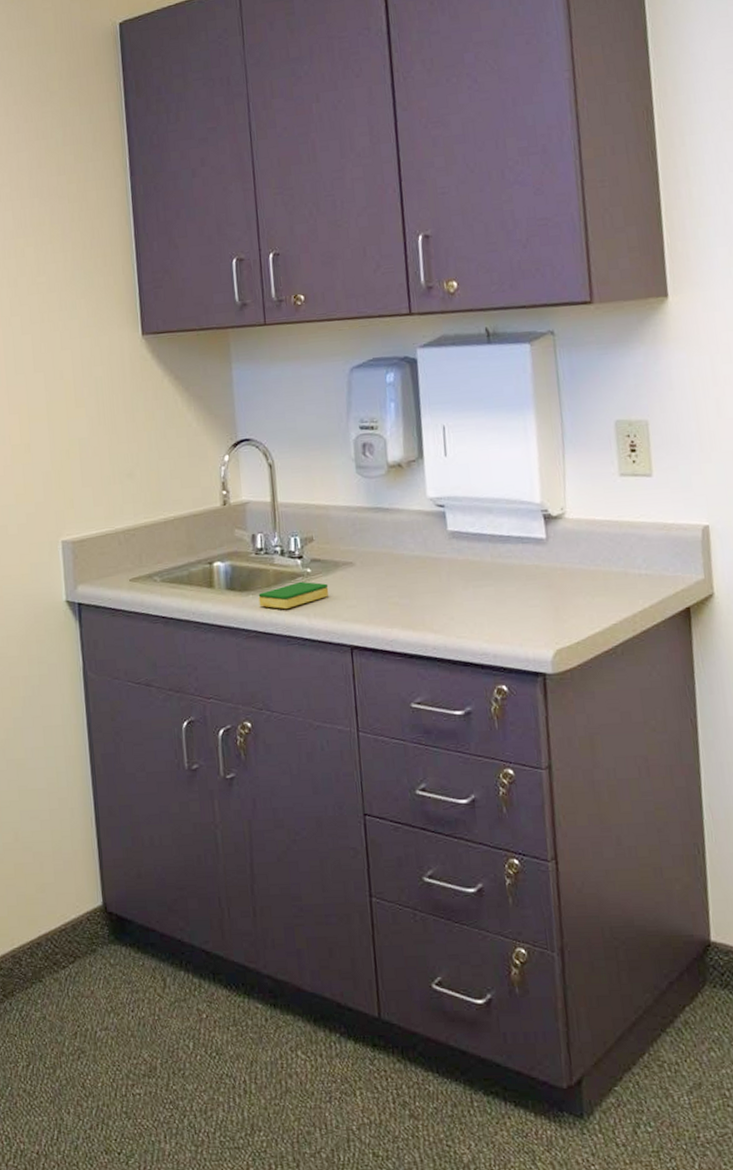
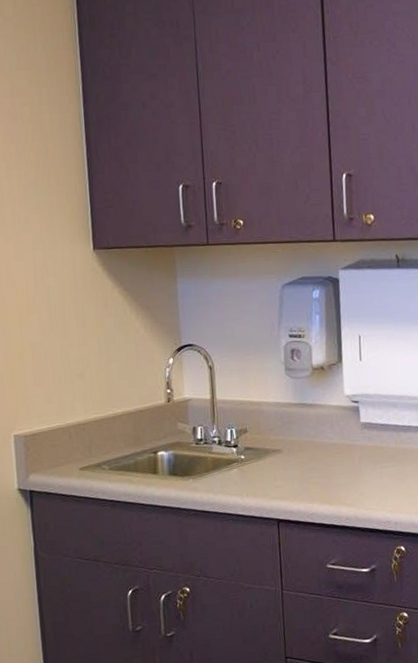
dish sponge: present [258,581,329,610] -> none [198,466,260,491]

